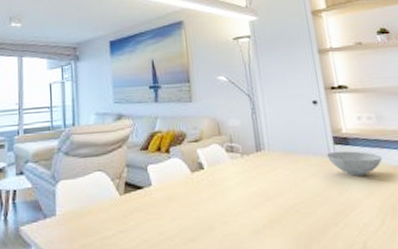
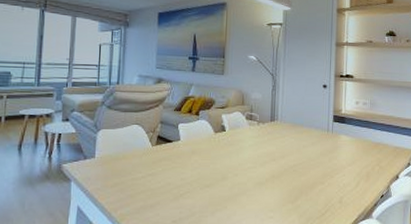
bowl: present [326,151,382,176] -> none [325,128,368,148]

